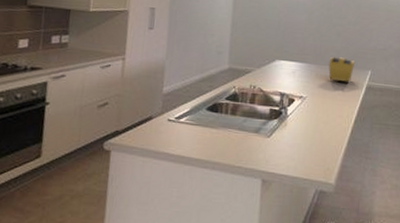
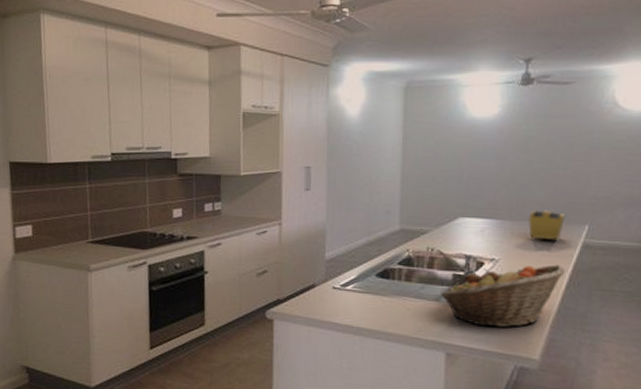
fruit basket: none [259,102,355,157] -> present [441,264,567,328]

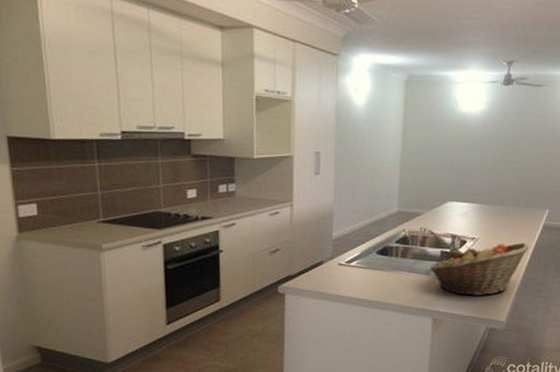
toaster: present [528,210,565,243] -> none [503,196,531,225]

